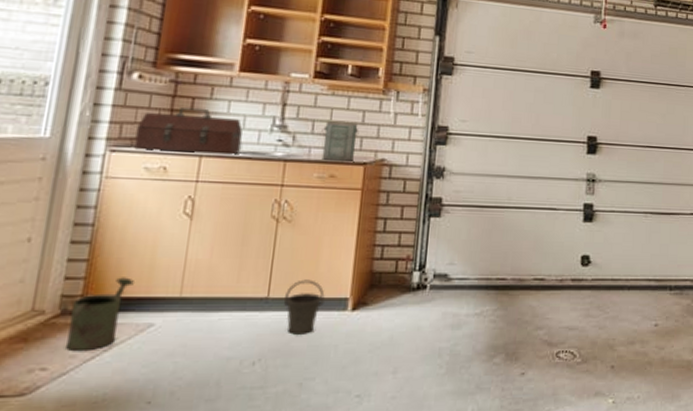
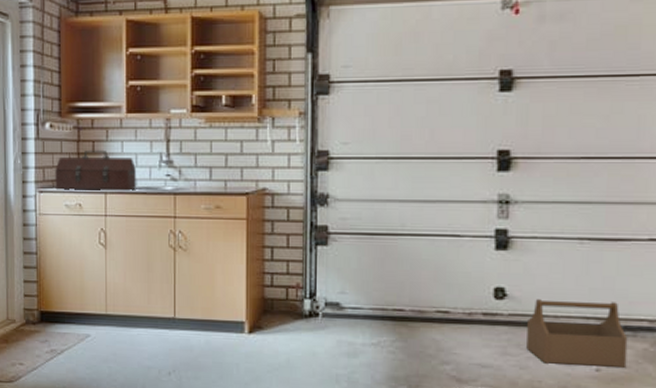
watering can: present [66,277,134,352] -> none [31,296,71,353]
bucket: present [283,279,325,336] -> none [187,303,223,353]
paint can: present [321,121,359,163] -> none [204,154,239,193]
tool box: none [605,265,677,323] -> present [526,299,628,369]

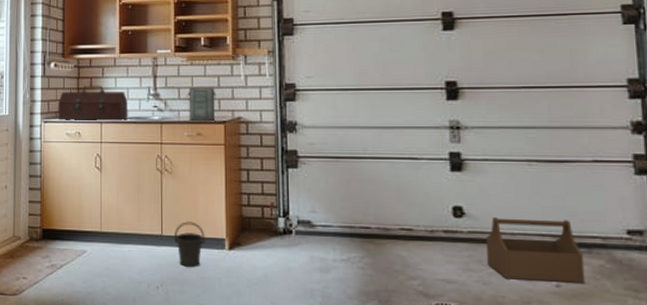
bucket: none [187,303,223,353] -> present [173,221,205,268]
paint can: none [204,154,239,193] -> present [186,87,217,122]

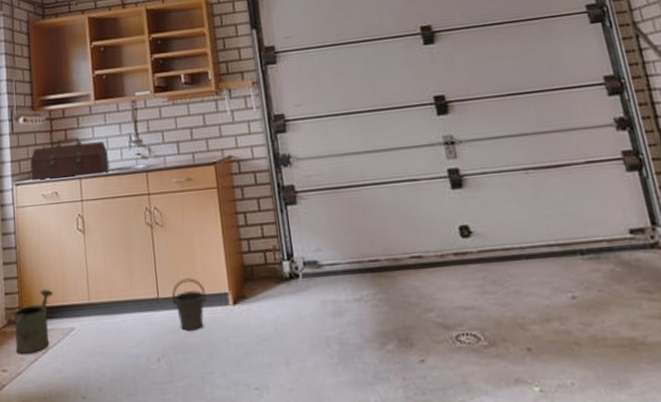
watering can: none [35,215,70,268] -> present [13,289,53,355]
paint can: present [186,87,217,122] -> none [171,126,204,167]
tool box: present [486,217,586,285] -> none [496,226,600,297]

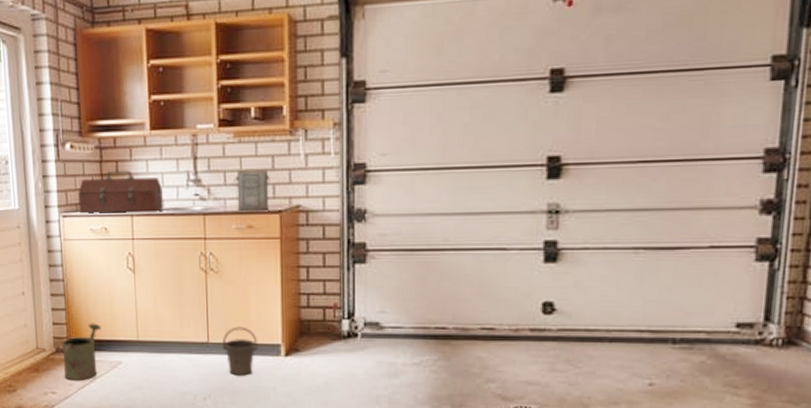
paint can: none [171,126,204,167] -> present [233,170,271,212]

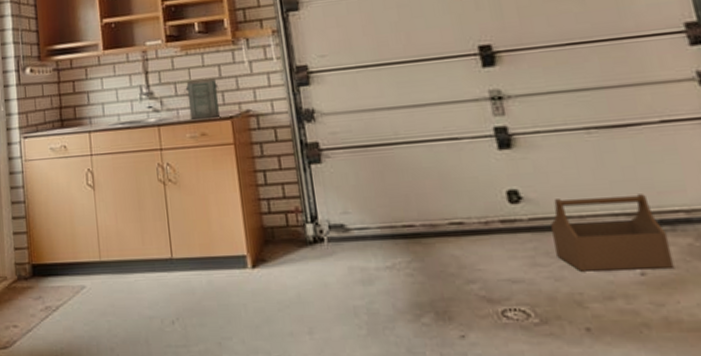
watering can: present [62,323,101,381] -> none [23,245,63,312]
toolbox: present [78,170,163,214] -> none [38,88,119,134]
bucket: present [222,326,258,377] -> none [186,238,224,295]
tool box: none [576,313,684,383] -> present [551,194,675,272]

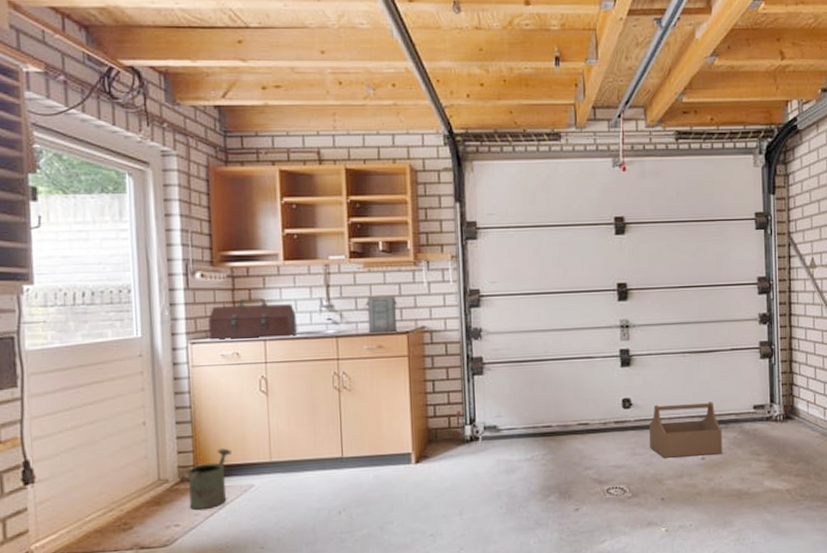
watering can: none [23,245,63,312] -> present [187,448,232,511]
toolbox: none [38,88,119,134] -> present [208,297,297,340]

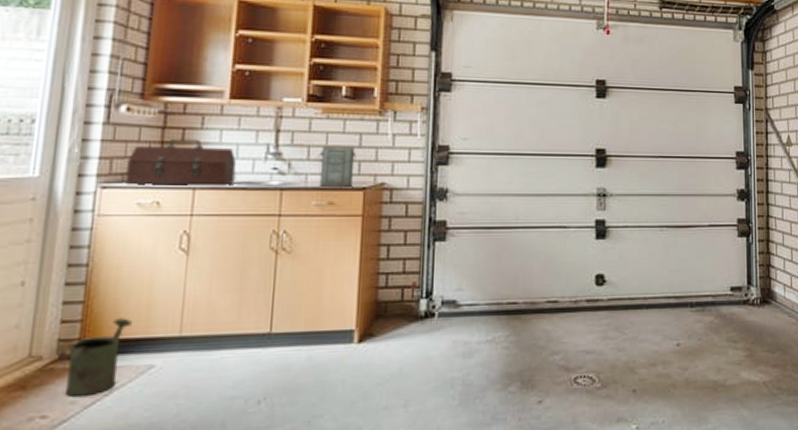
tool box: present [649,402,723,458] -> none [623,281,699,343]

